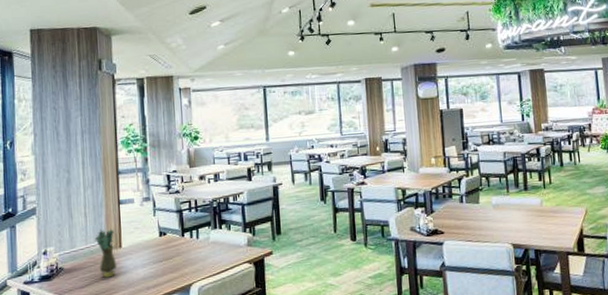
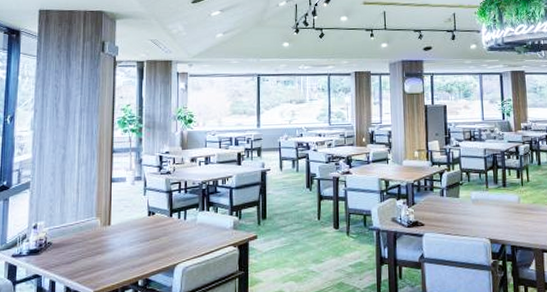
vase: present [95,228,117,278] -> none [85,205,105,255]

